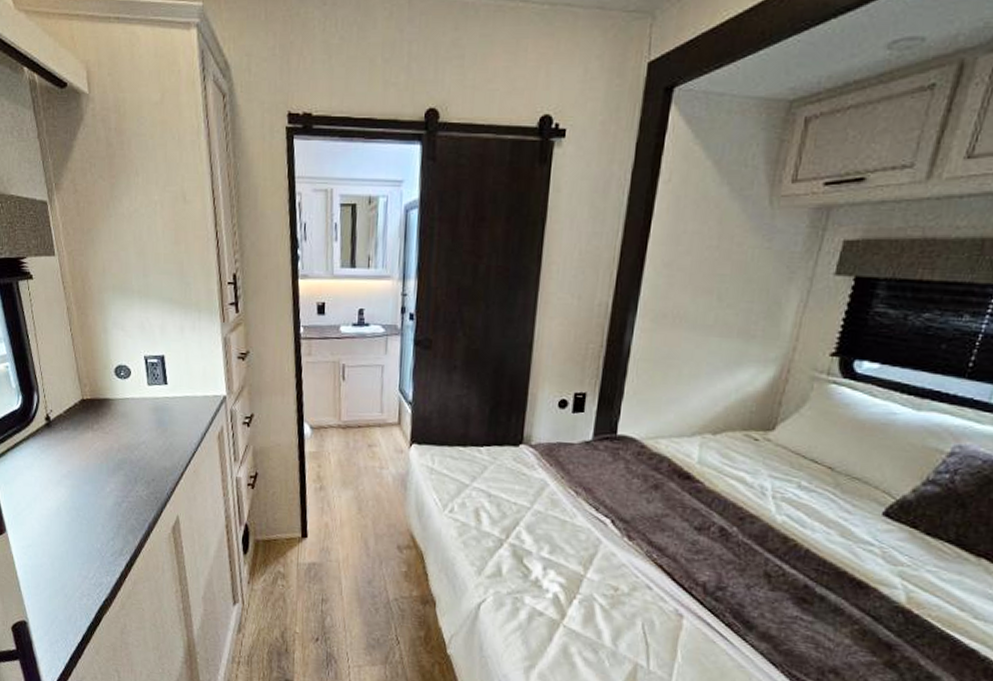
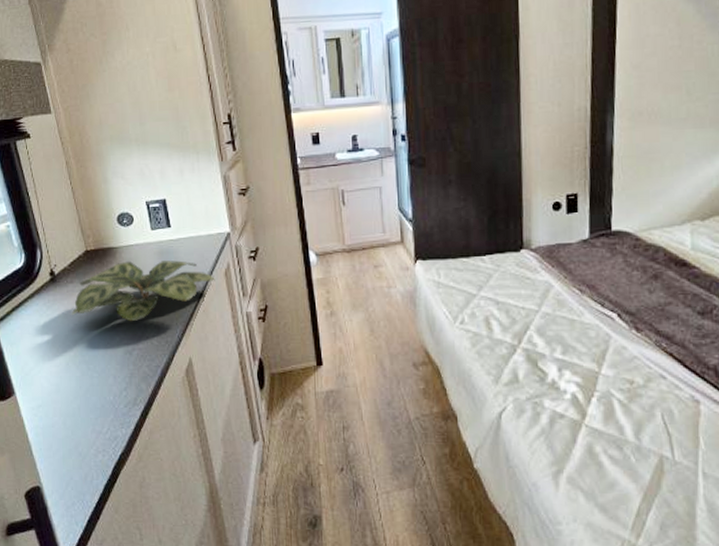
plant: none [64,414,208,474] -> present [71,260,215,321]

